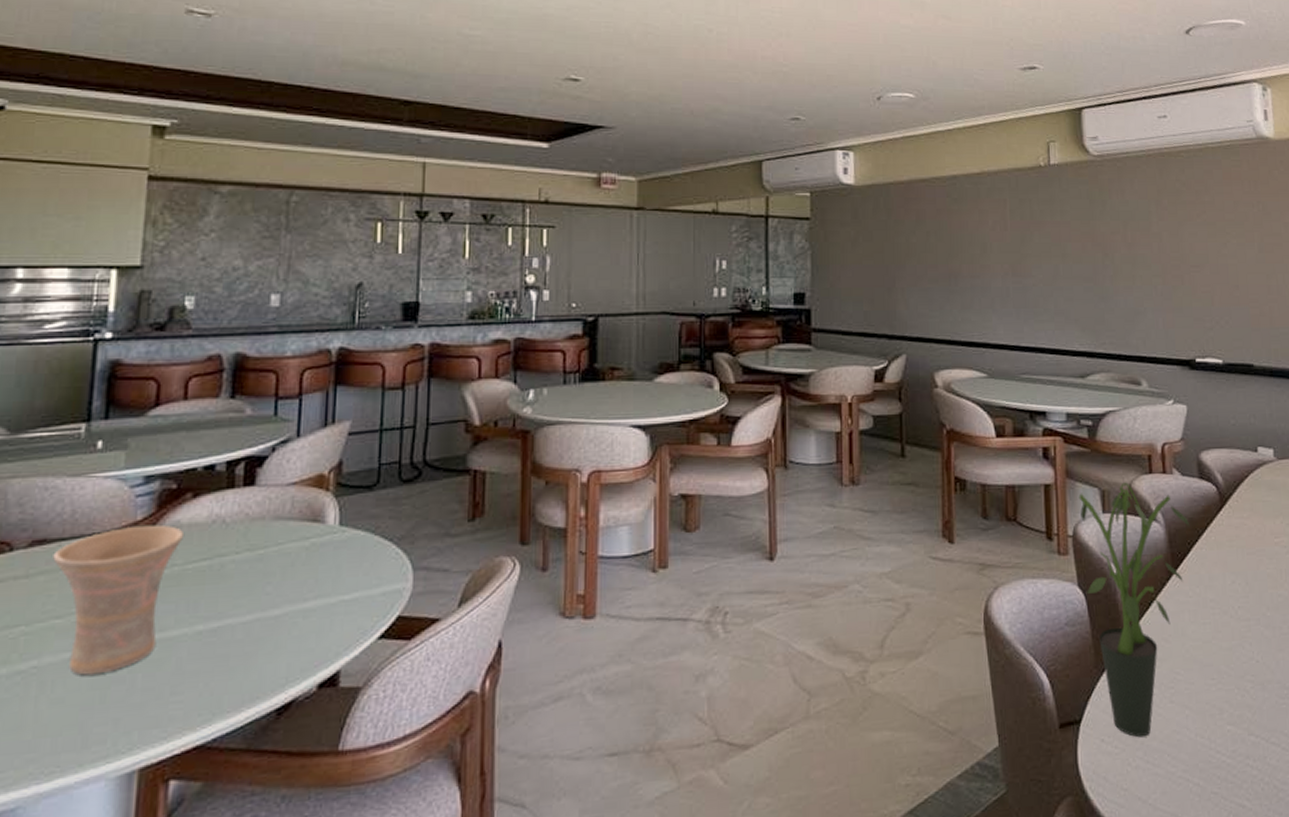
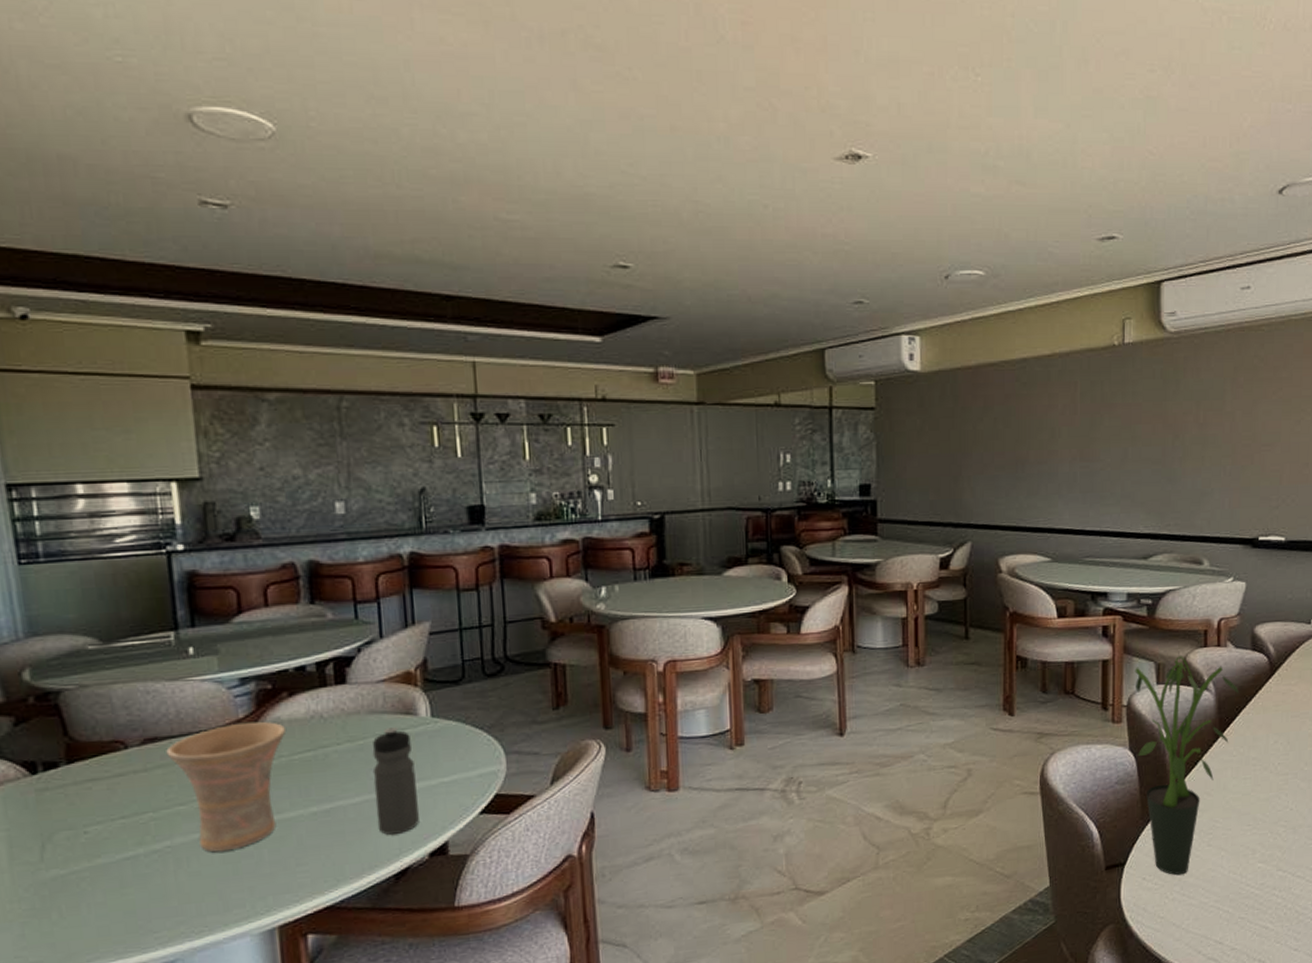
water bottle: none [266,536,315,660] -> present [372,727,419,835]

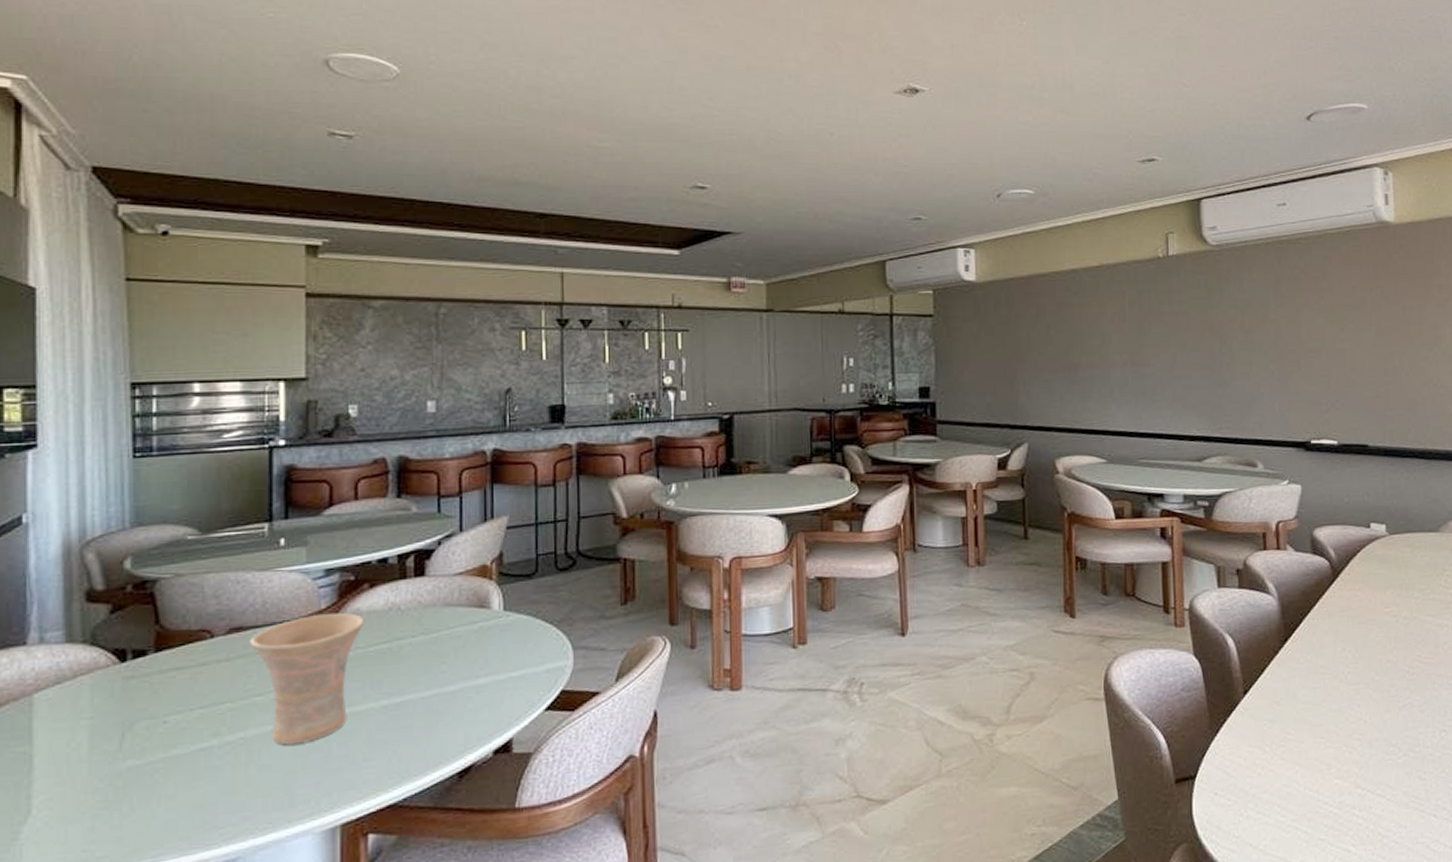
water bottle: present [372,727,419,835] -> none [444,621,486,730]
potted plant: present [1135,656,1239,876] -> none [1195,558,1302,791]

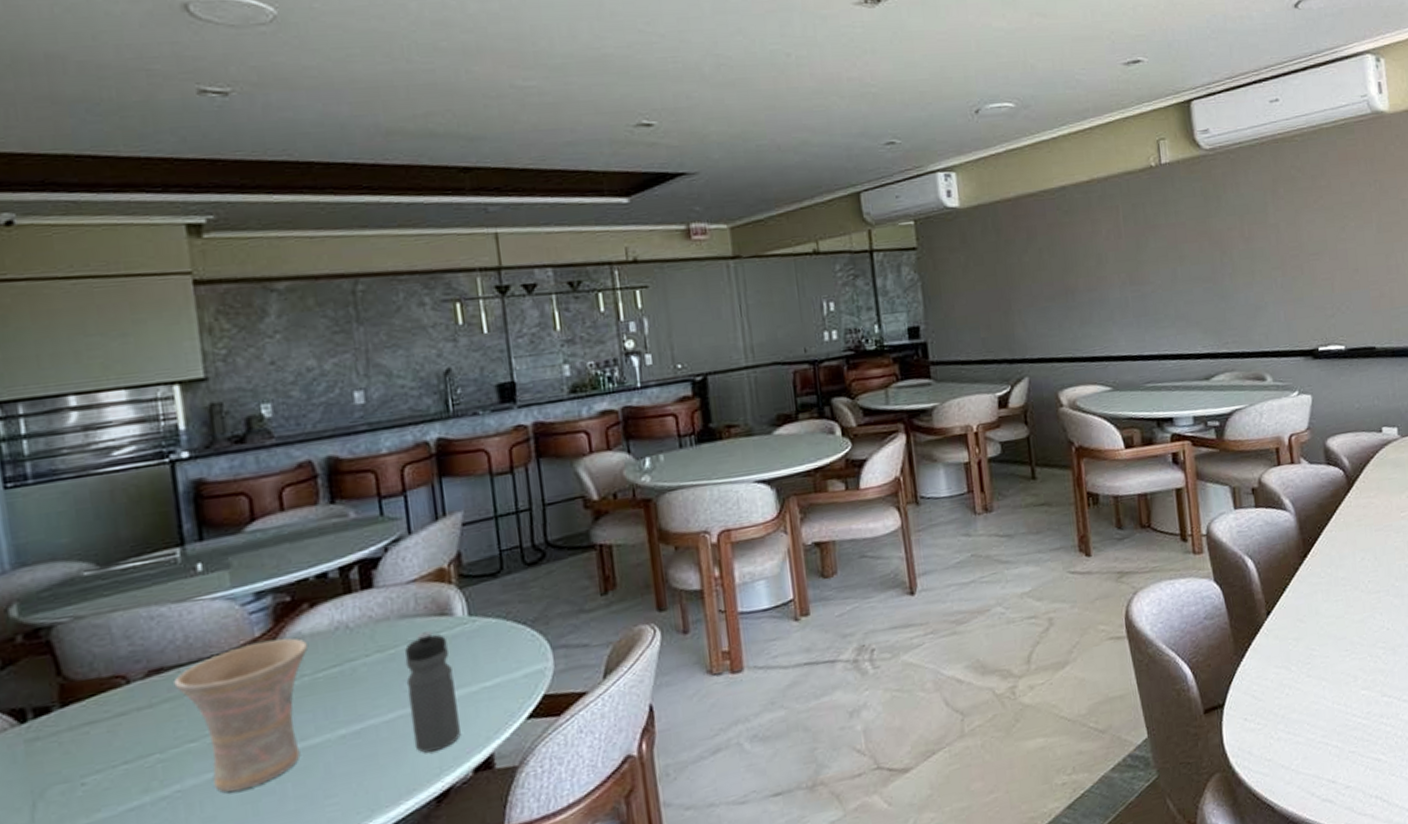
water bottle: none [444,621,486,730] -> present [405,631,461,753]

